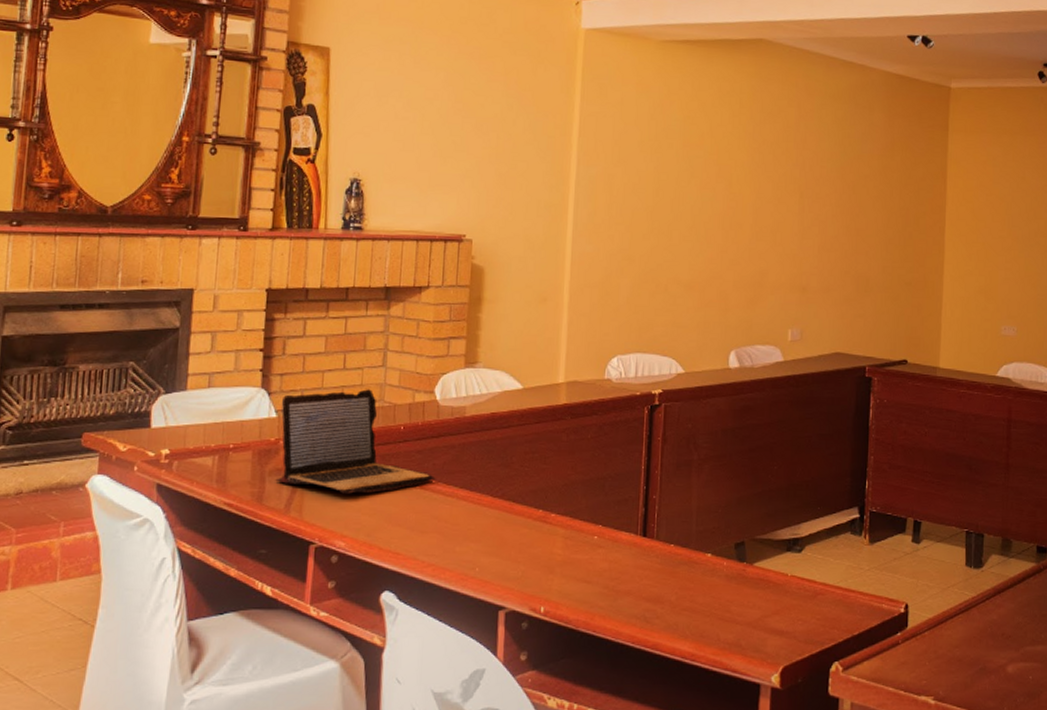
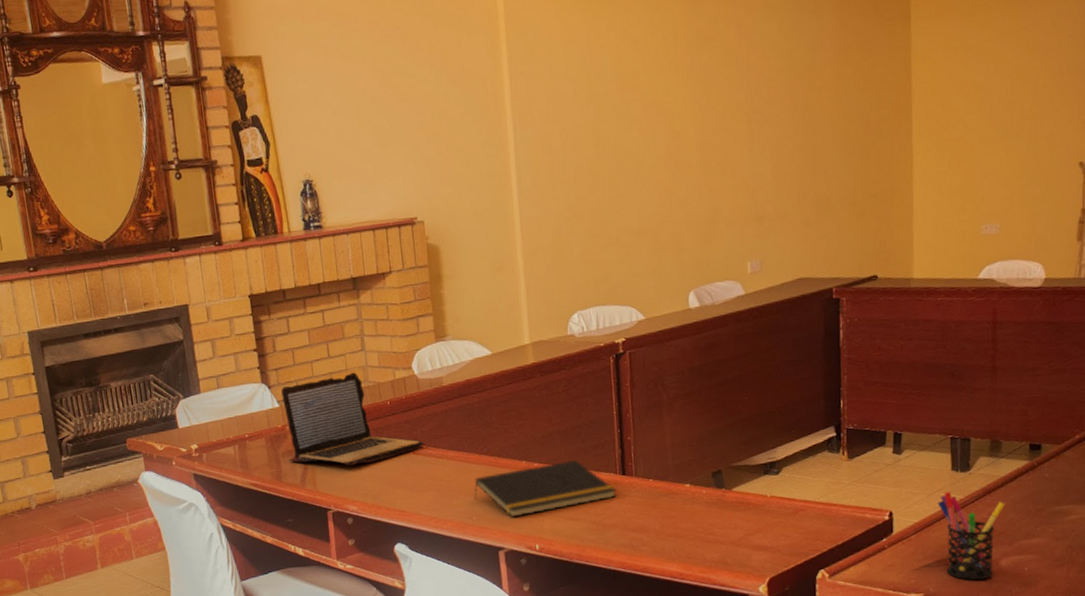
notepad: none [480,514,636,573] -> present [474,459,617,518]
pen holder: none [951,588,1013,687] -> present [937,492,1005,581]

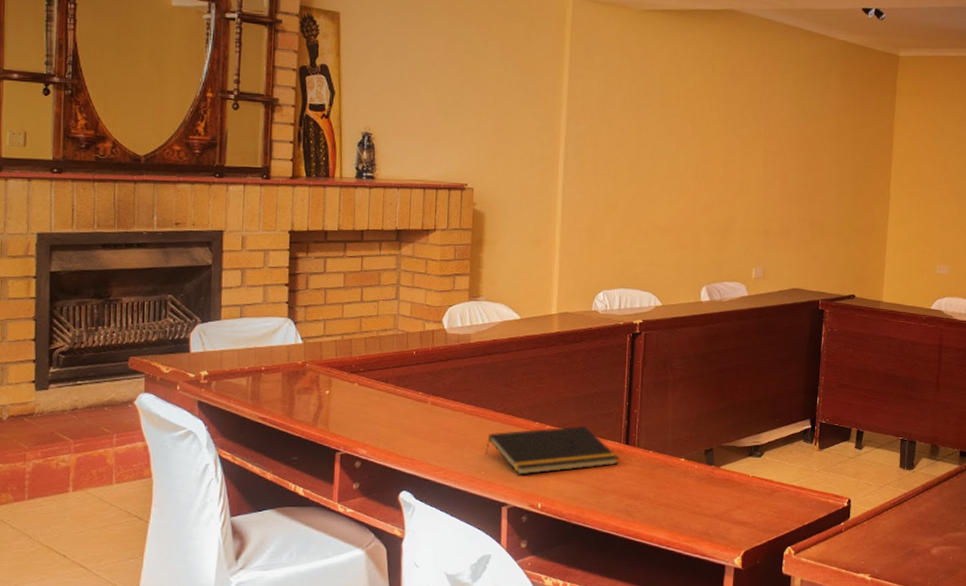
laptop: present [280,372,426,466] -> none [303,319,445,409]
pen holder: present [937,492,1005,581] -> none [886,486,939,566]

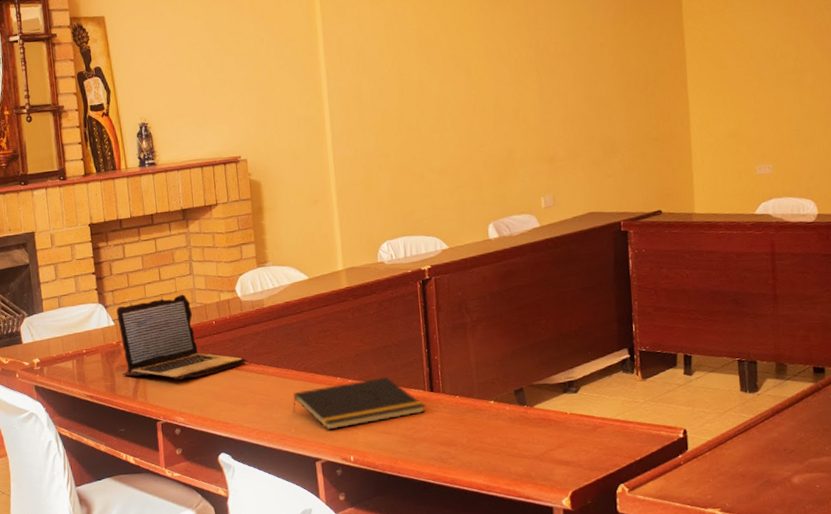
laptop: none [303,319,445,409] -> present [116,294,248,380]

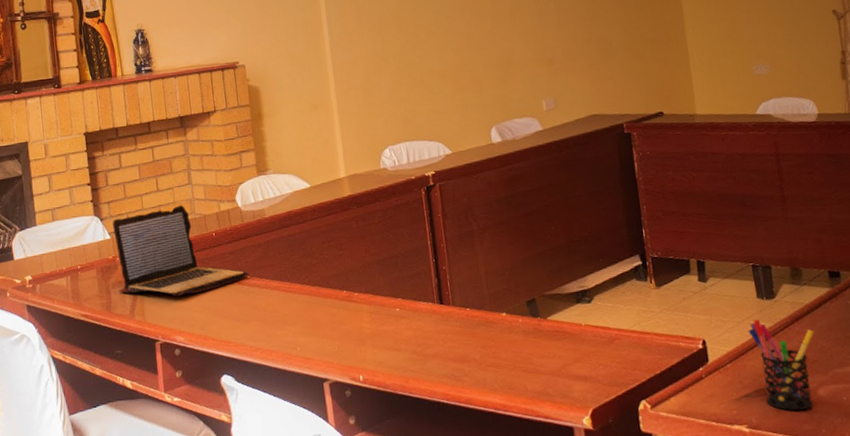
notepad: present [293,376,426,430] -> none [297,289,436,348]
pen holder: none [729,411,794,497] -> present [748,319,814,411]

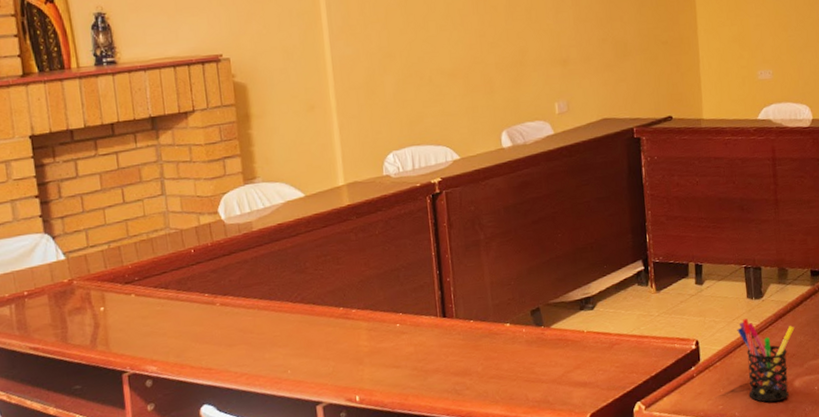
laptop: present [112,205,250,296] -> none [67,219,234,322]

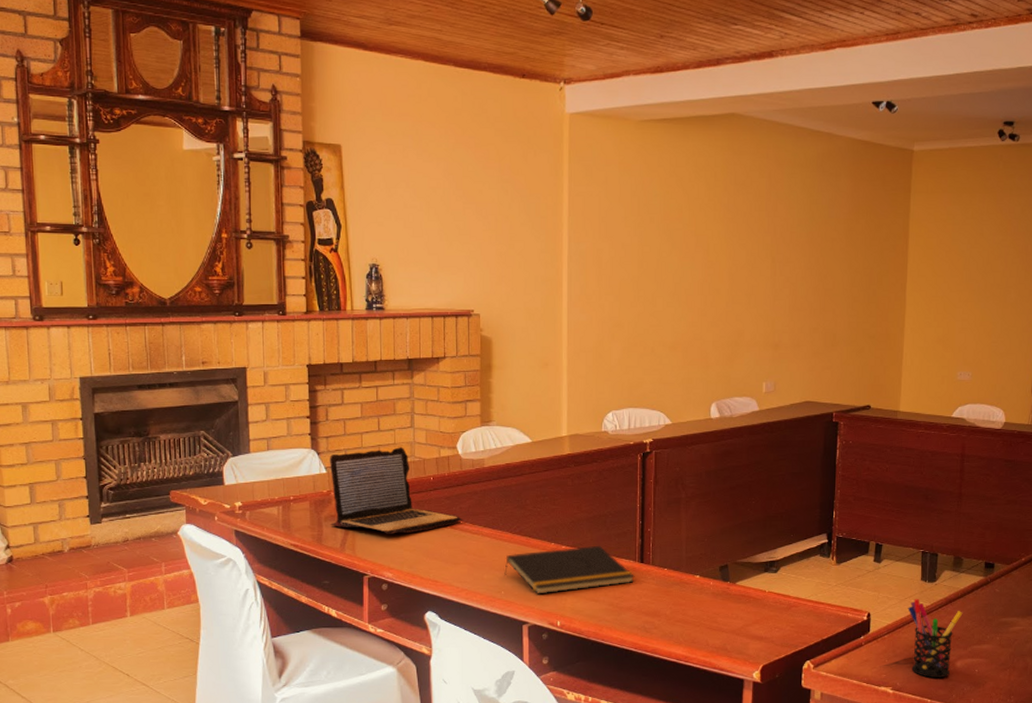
laptop: none [67,219,234,322] -> present [329,447,463,534]
notepad: none [288,303,439,369] -> present [504,545,635,595]

